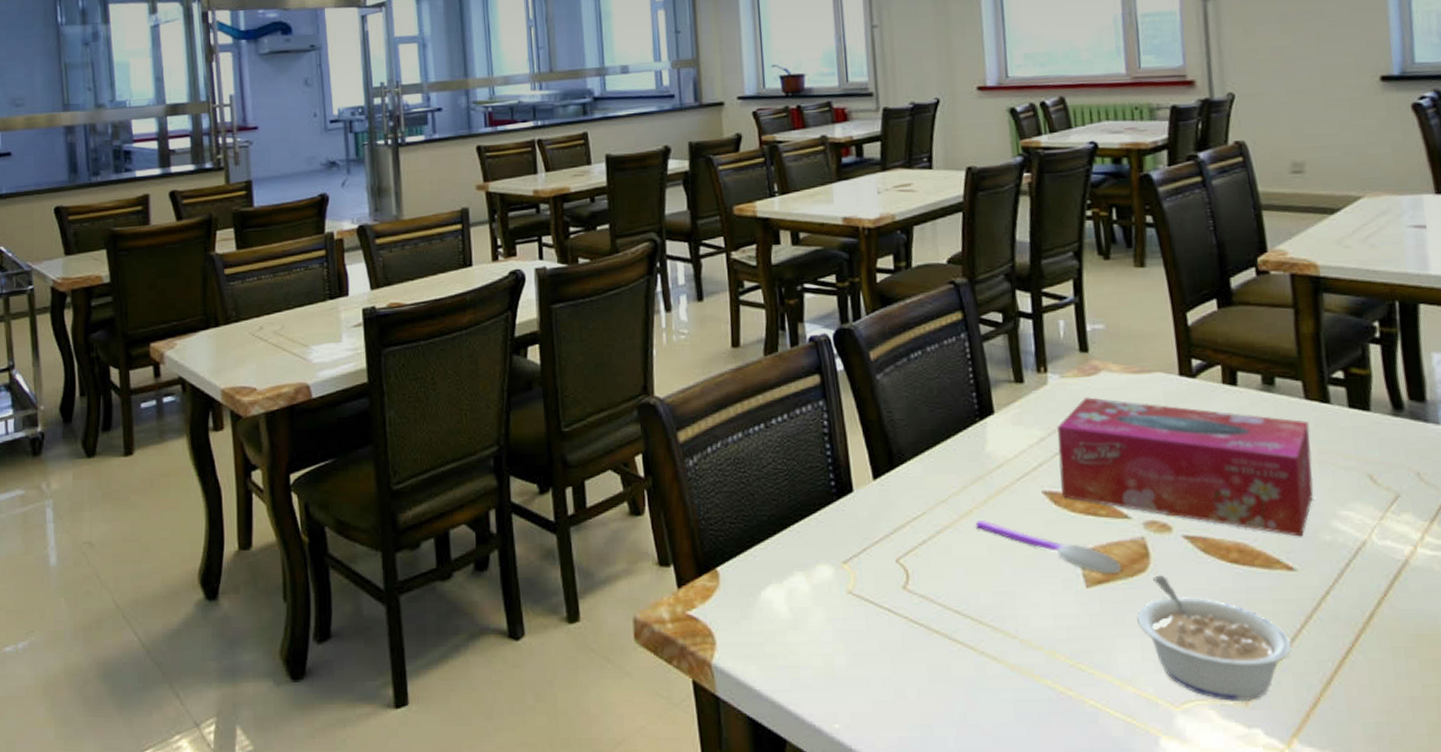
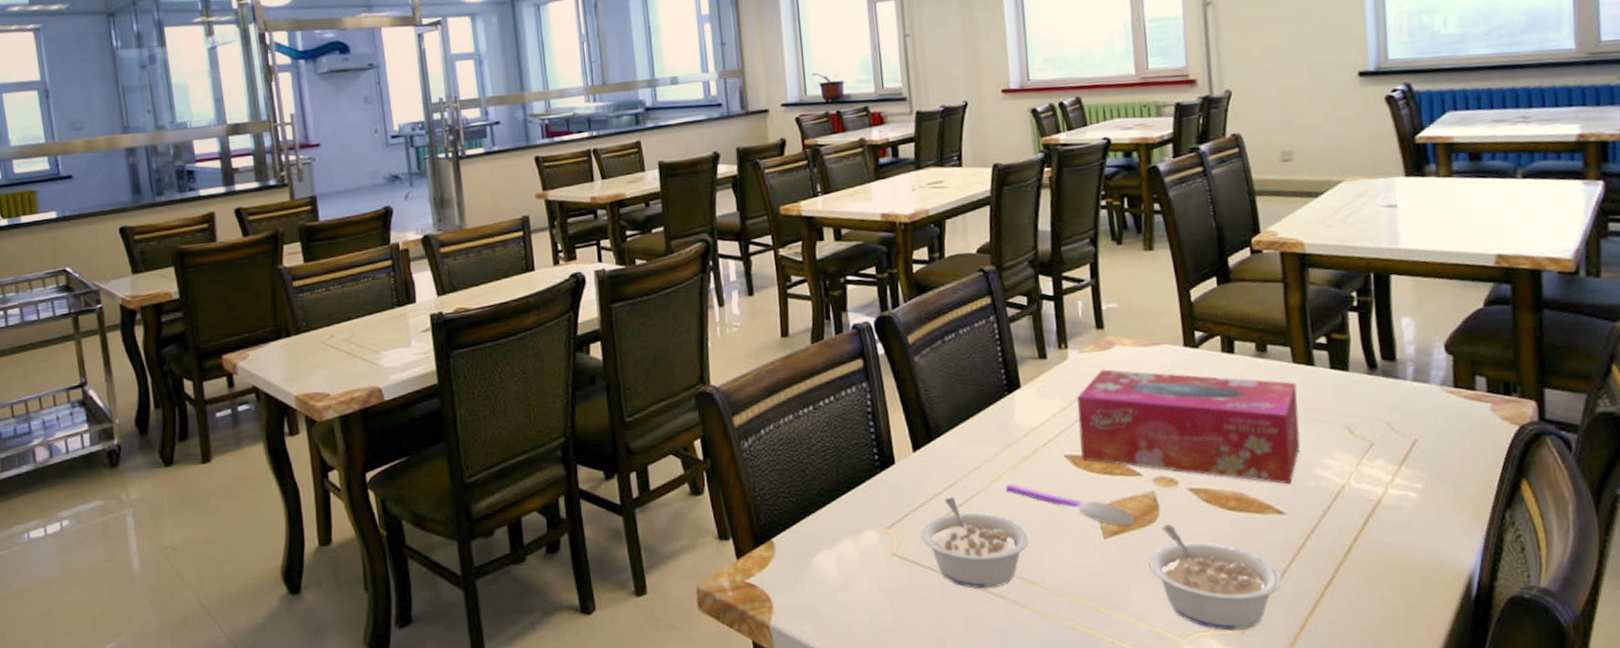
legume: none [880,531,1003,637] -> present [921,496,1030,589]

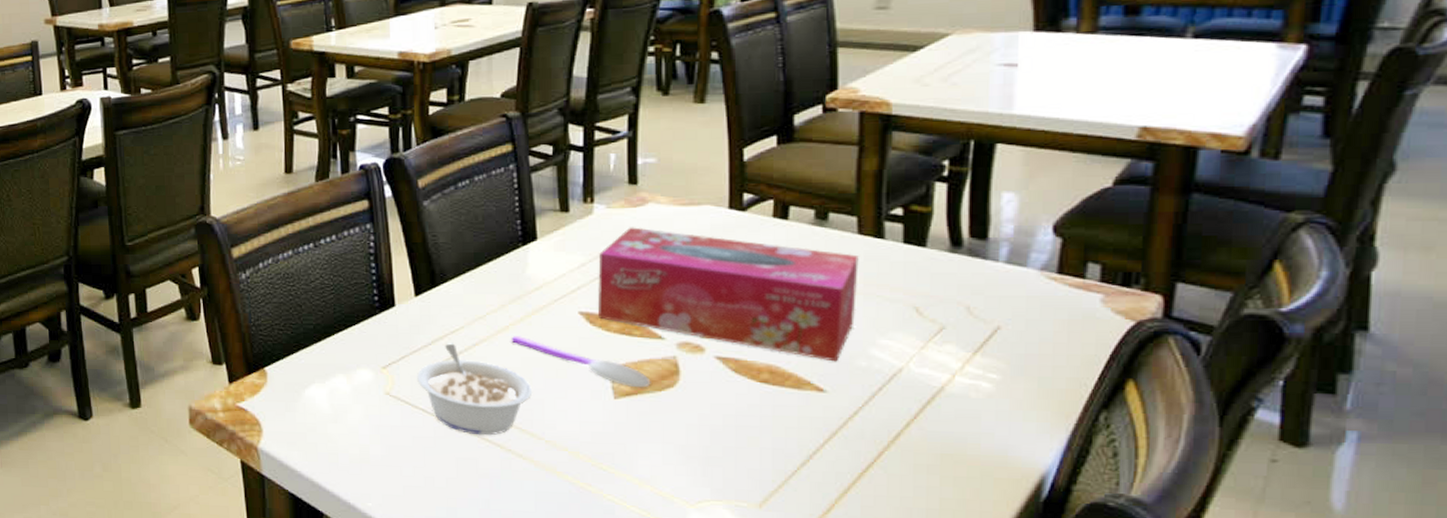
legume: present [1148,524,1282,631] -> none [660,390,813,505]

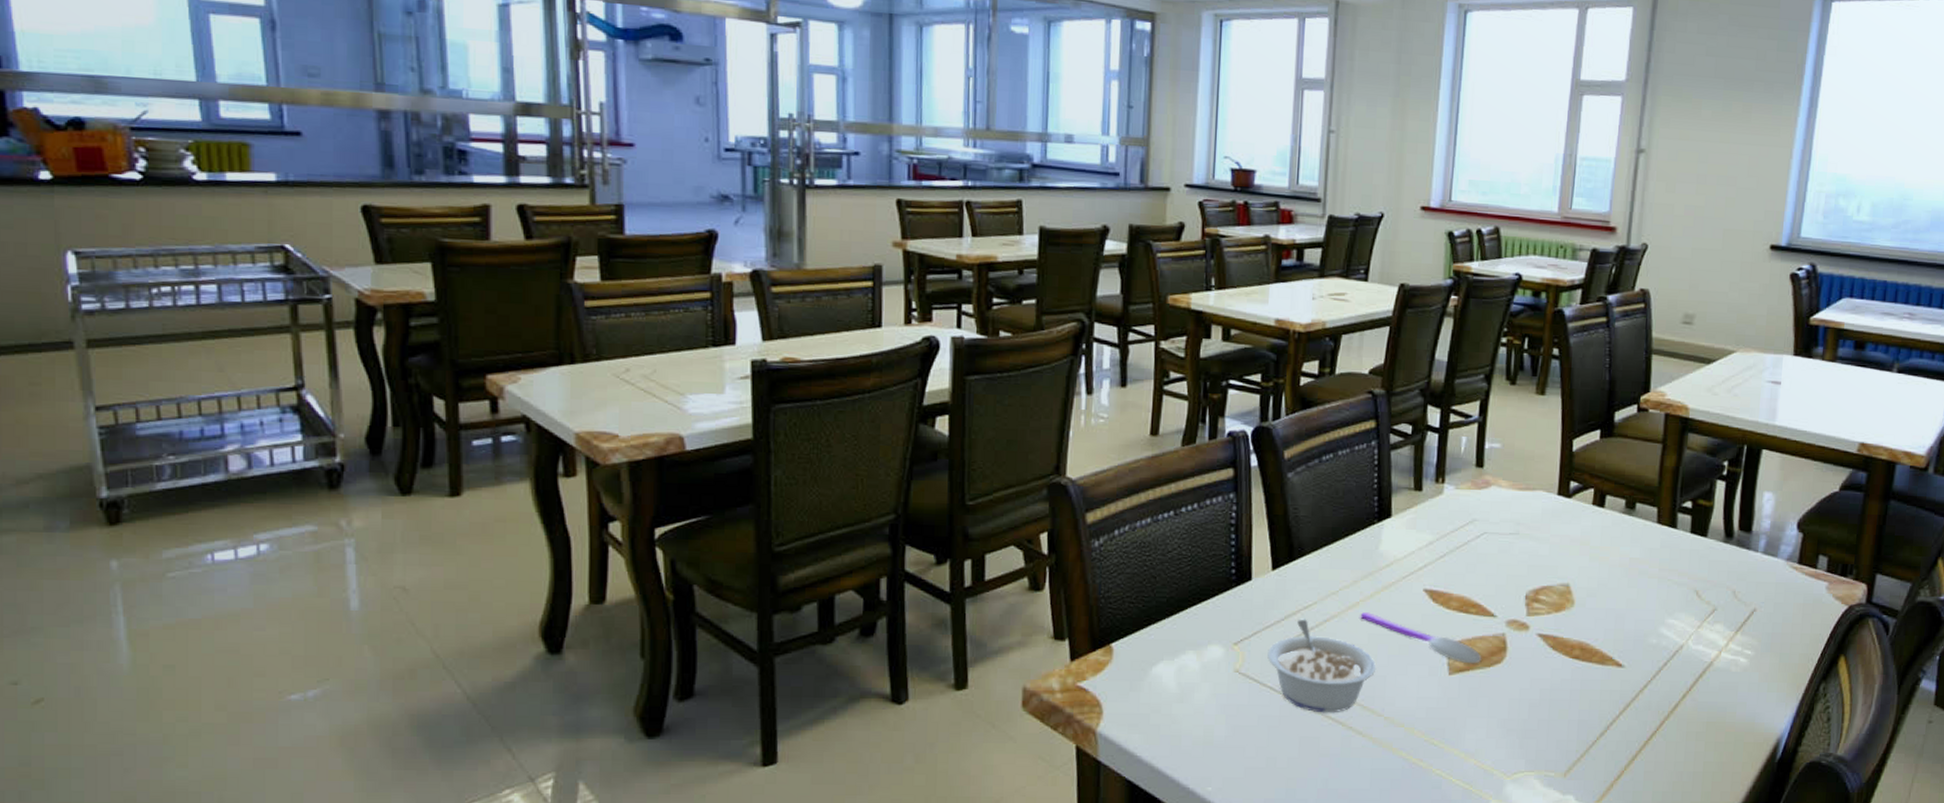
tissue box: present [597,227,859,362] -> none [1439,508,1657,639]

